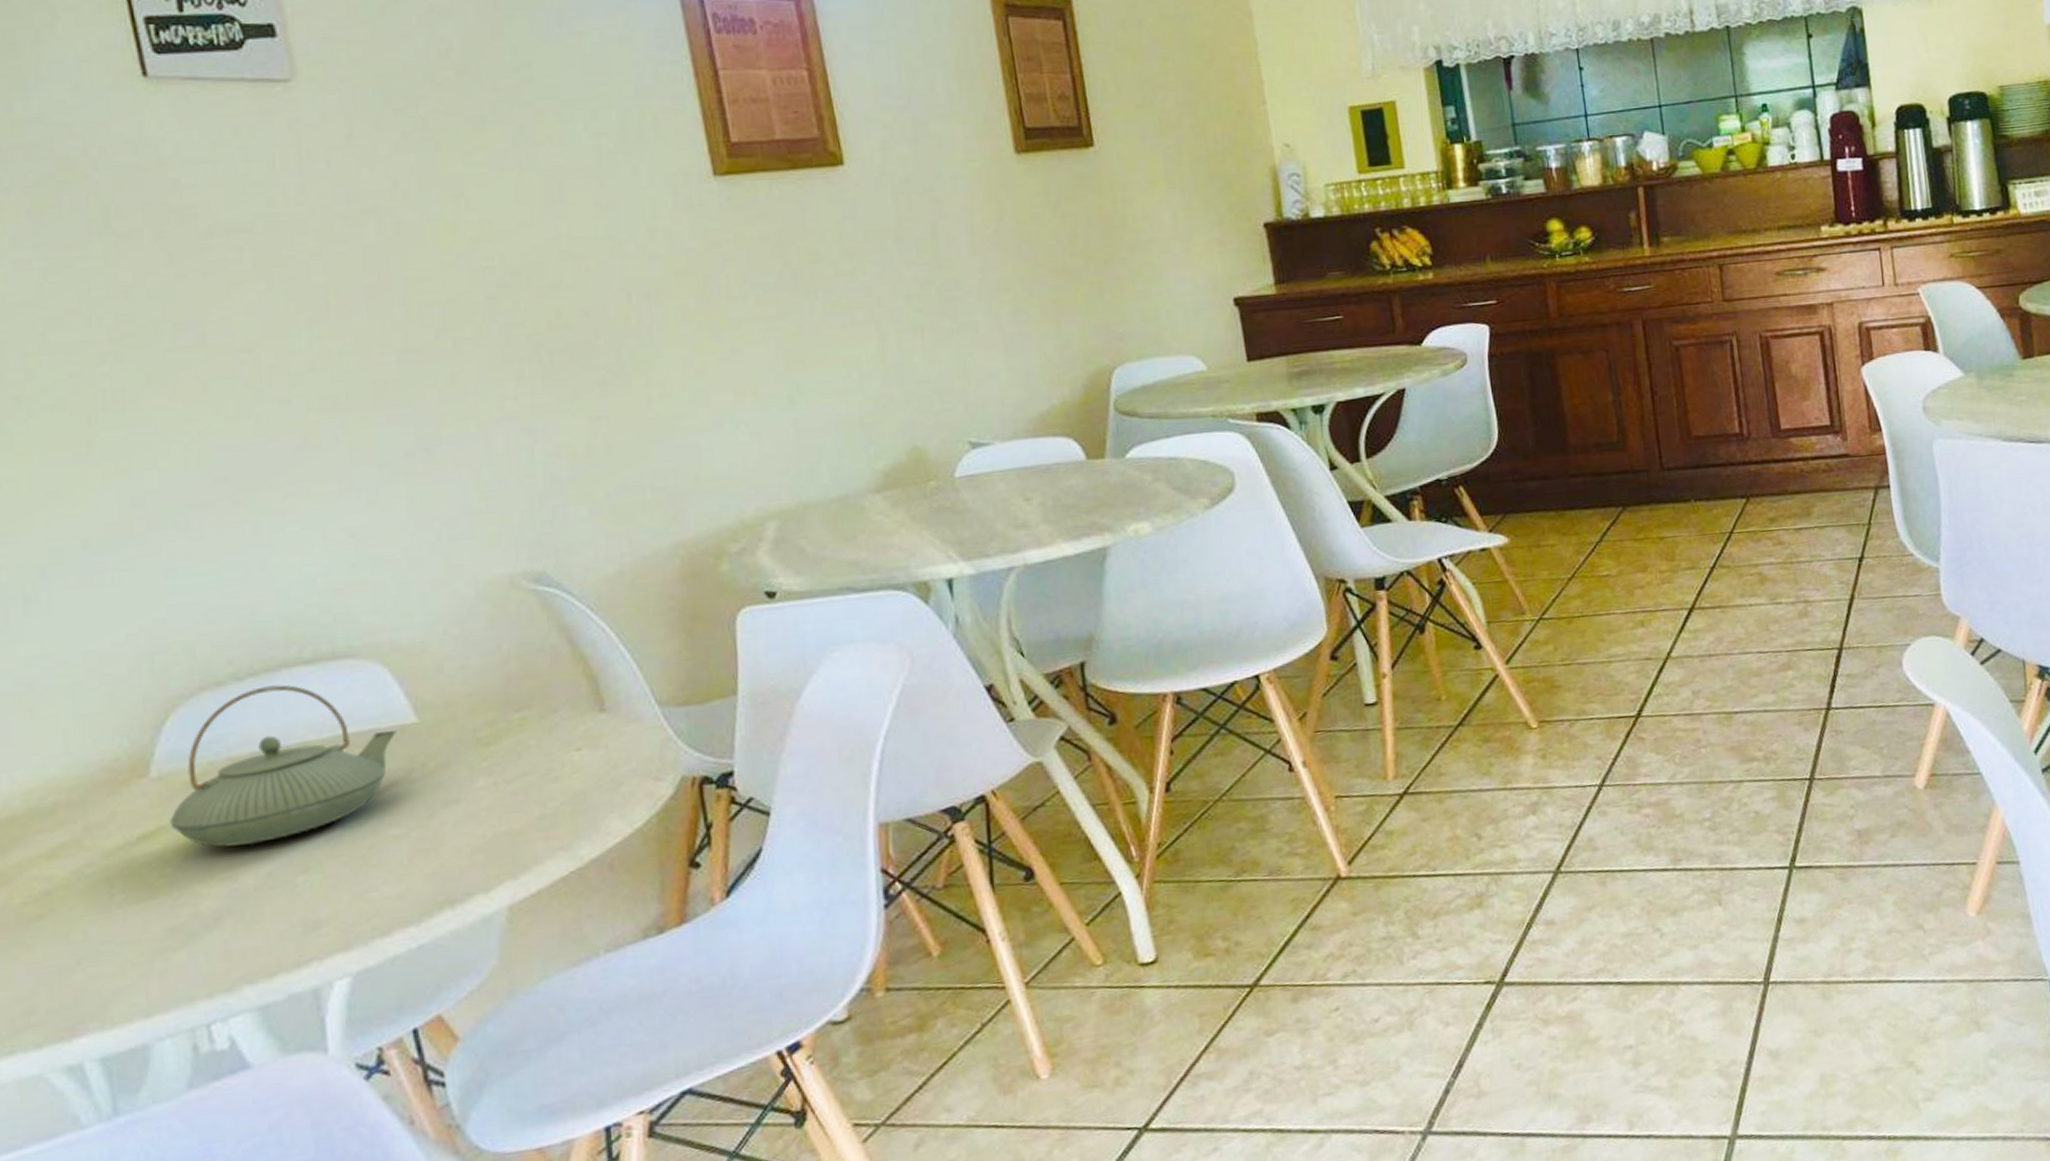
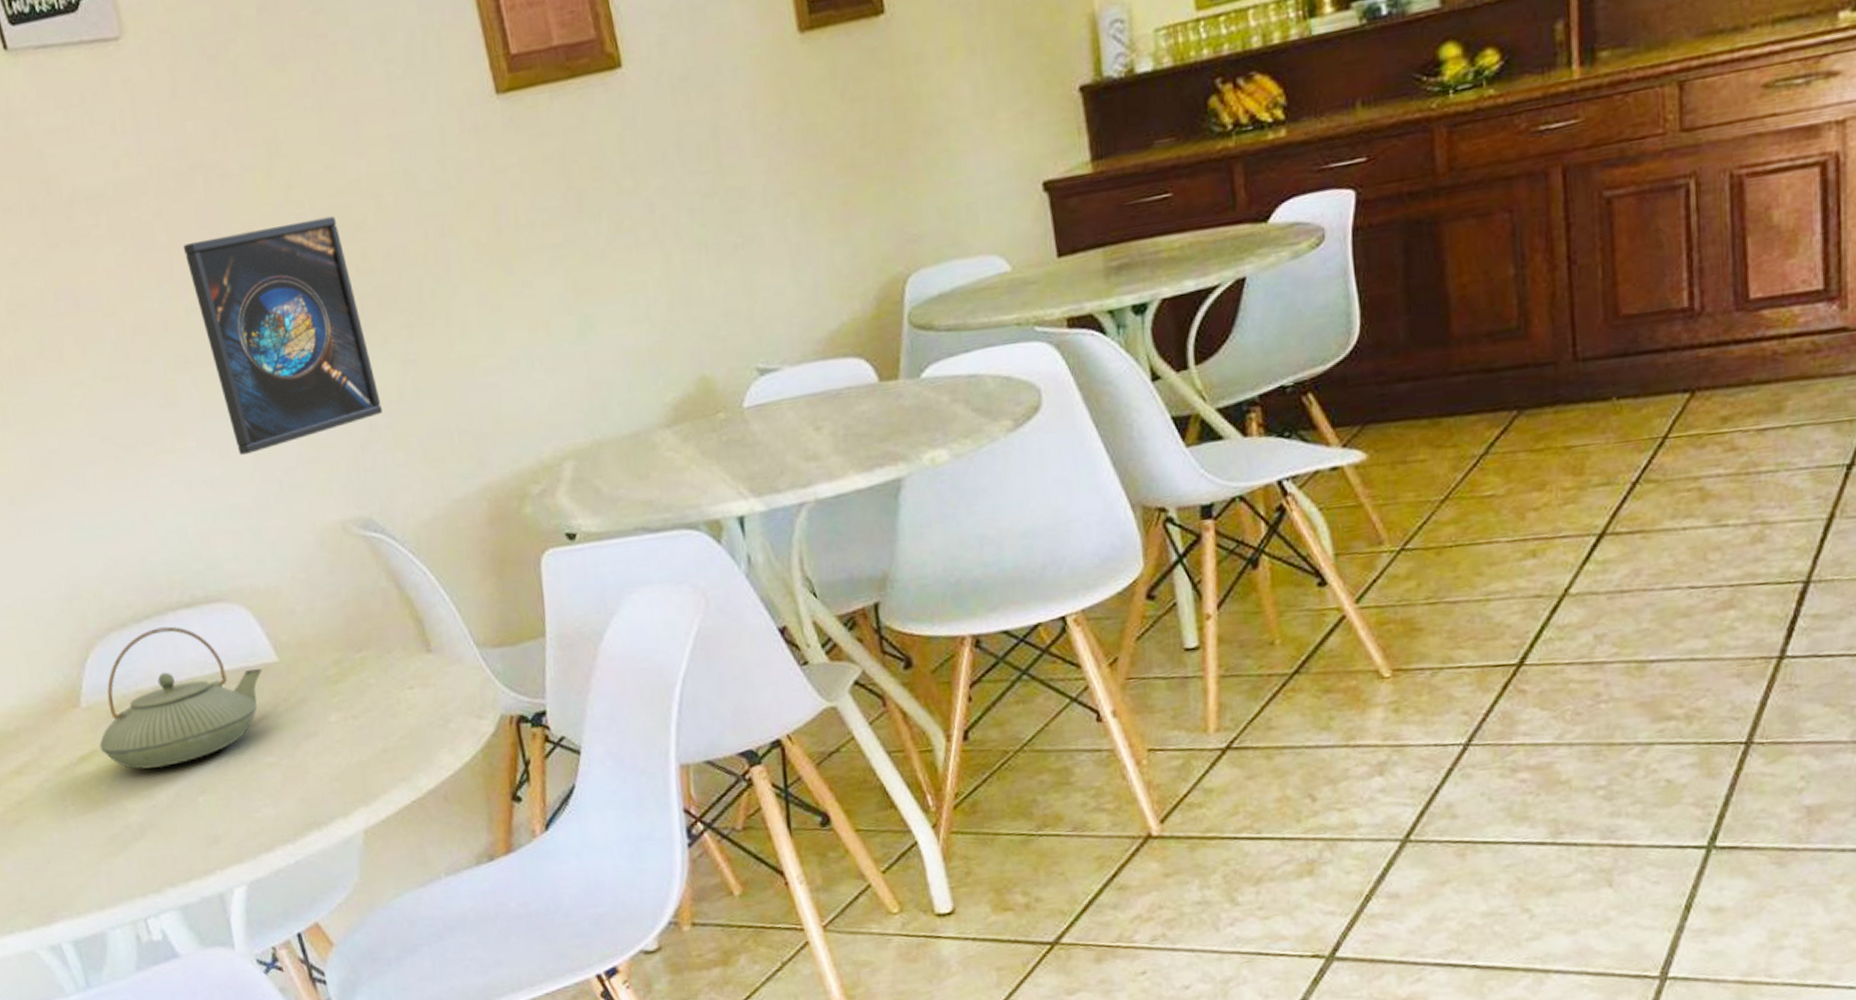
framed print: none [343,272,567,503] -> present [182,216,382,455]

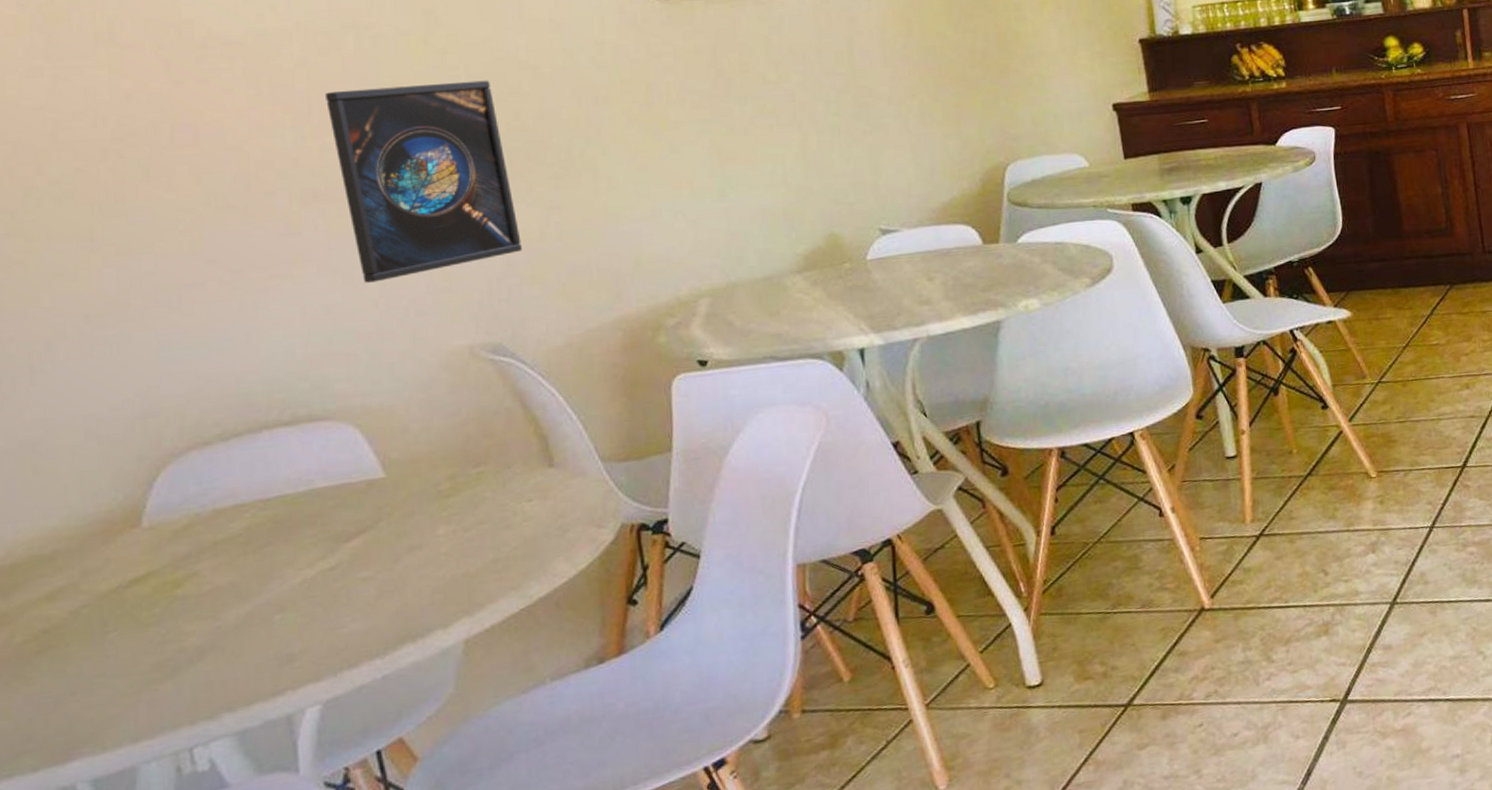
teapot: present [99,626,263,769] -> none [159,444,366,590]

